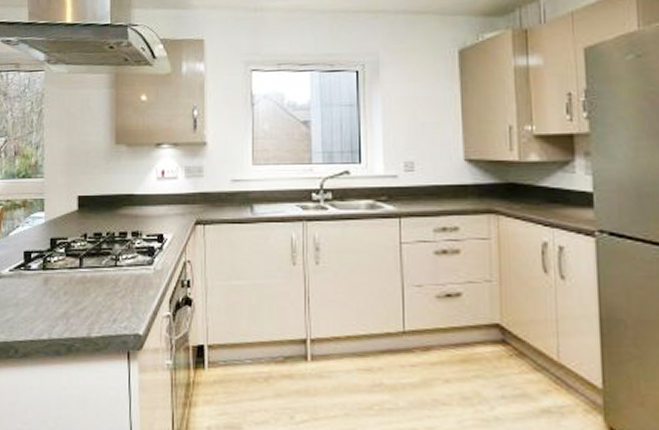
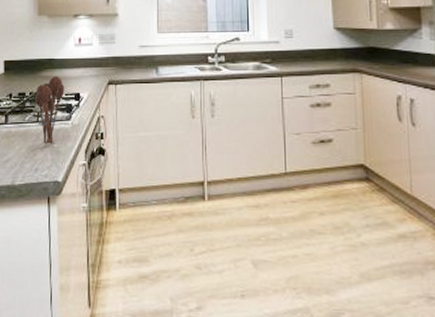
utensil holder: none [113,214,146,292] -> present [35,76,65,144]

